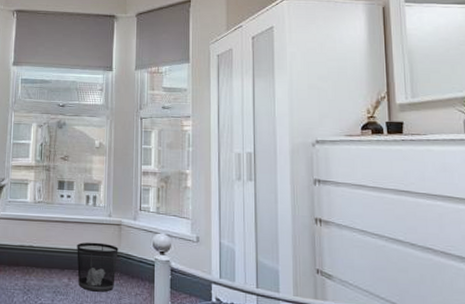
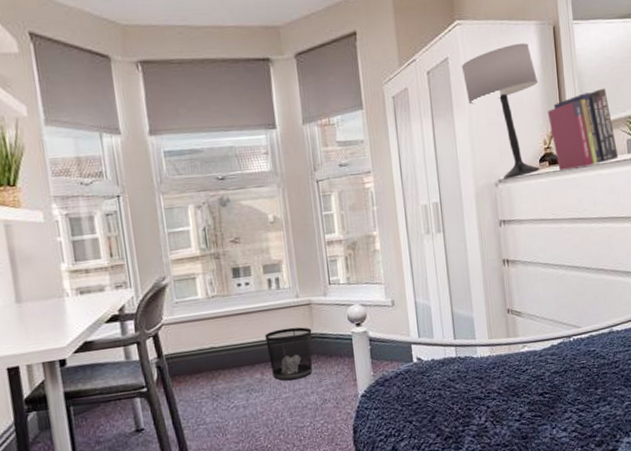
table lamp: none [285,19,365,141] -> present [461,43,542,180]
books: none [372,67,454,141] -> present [547,88,619,171]

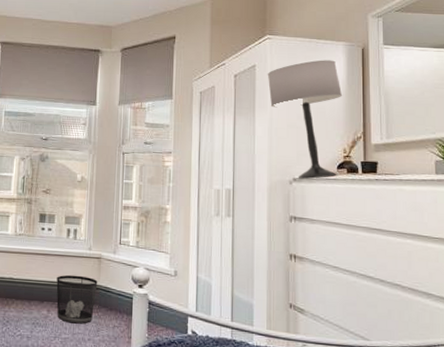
books: present [547,88,619,171] -> none [349,108,425,181]

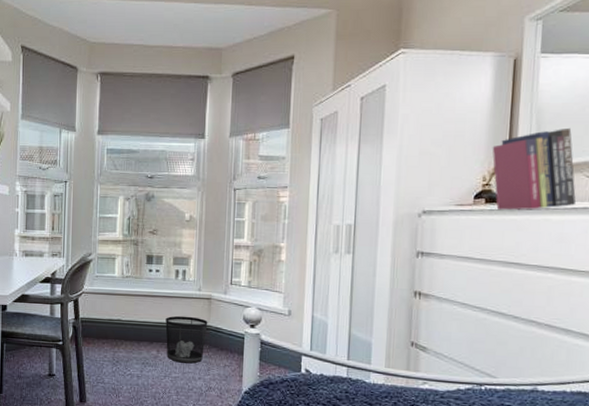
table lamp: present [267,60,343,180] -> none [399,75,487,212]
books: none [349,108,425,181] -> present [492,127,577,211]

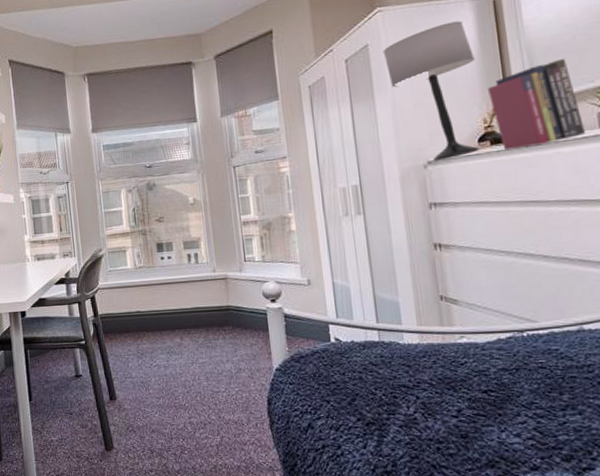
waste bin: present [165,315,208,364] -> none [184,299,228,347]
table lamp: none [399,75,487,212] -> present [382,20,482,161]

